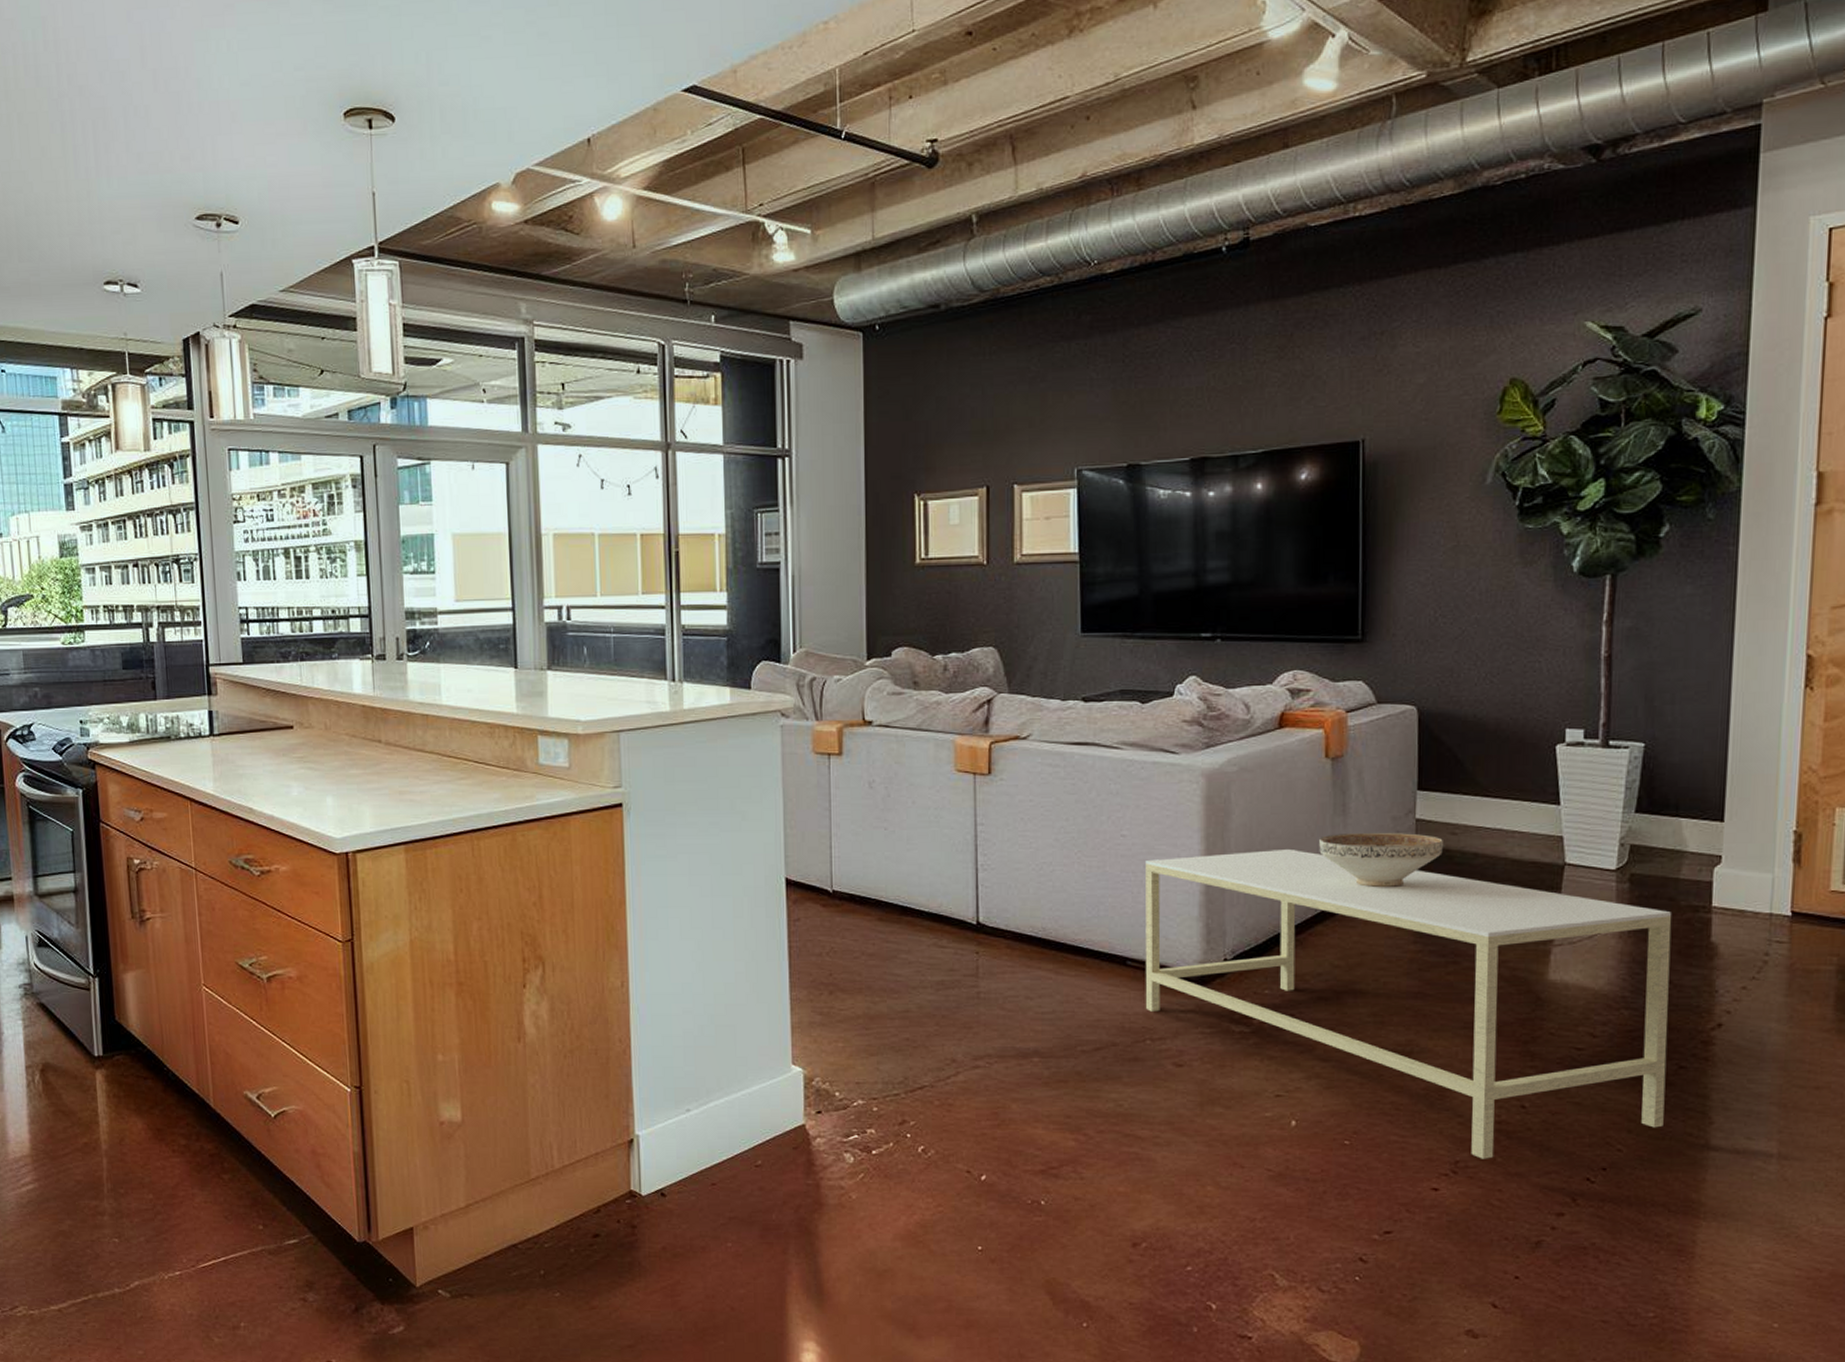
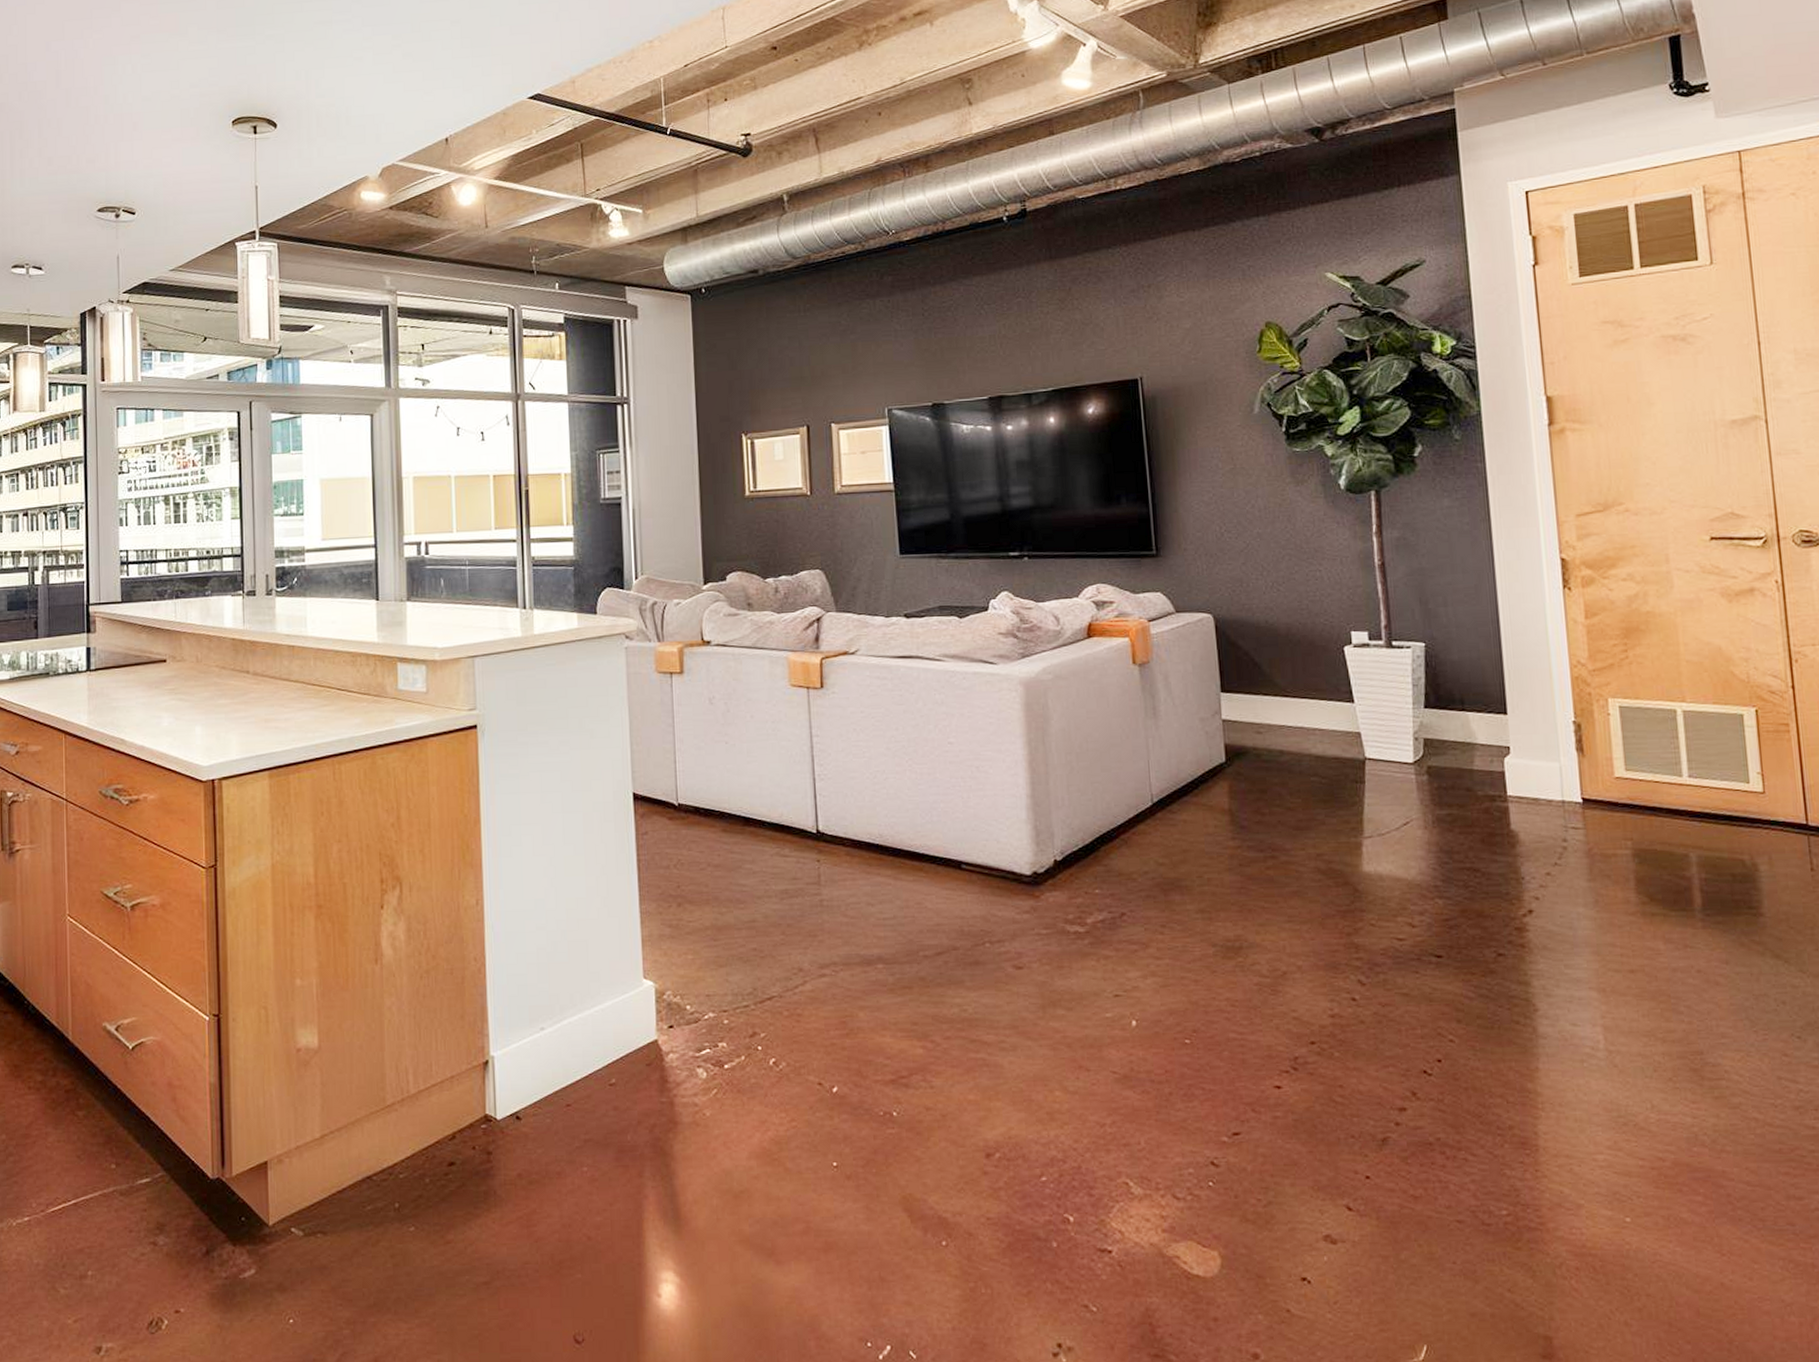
coffee table: present [1145,848,1672,1159] -> none [973,751,1490,1054]
decorative bowl: present [1319,832,1443,888] -> none [1134,732,1250,787]

